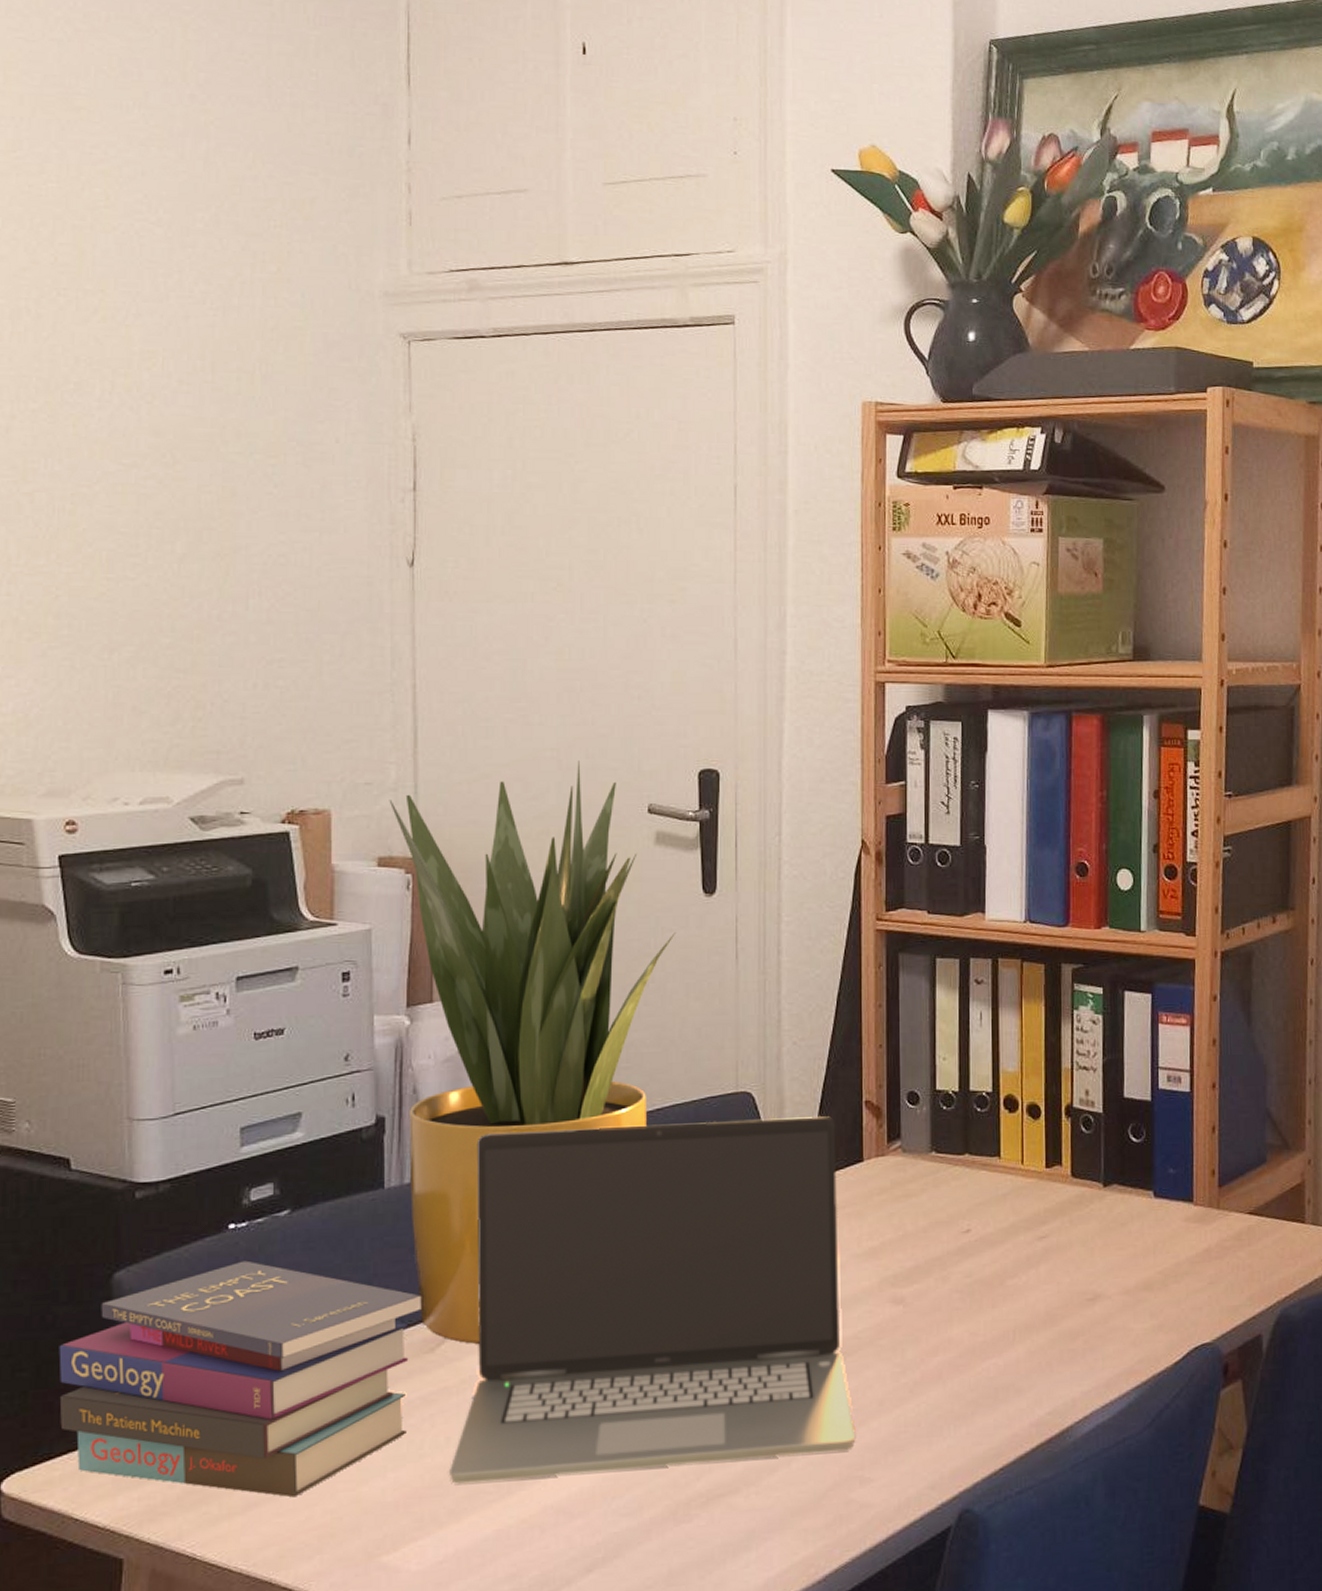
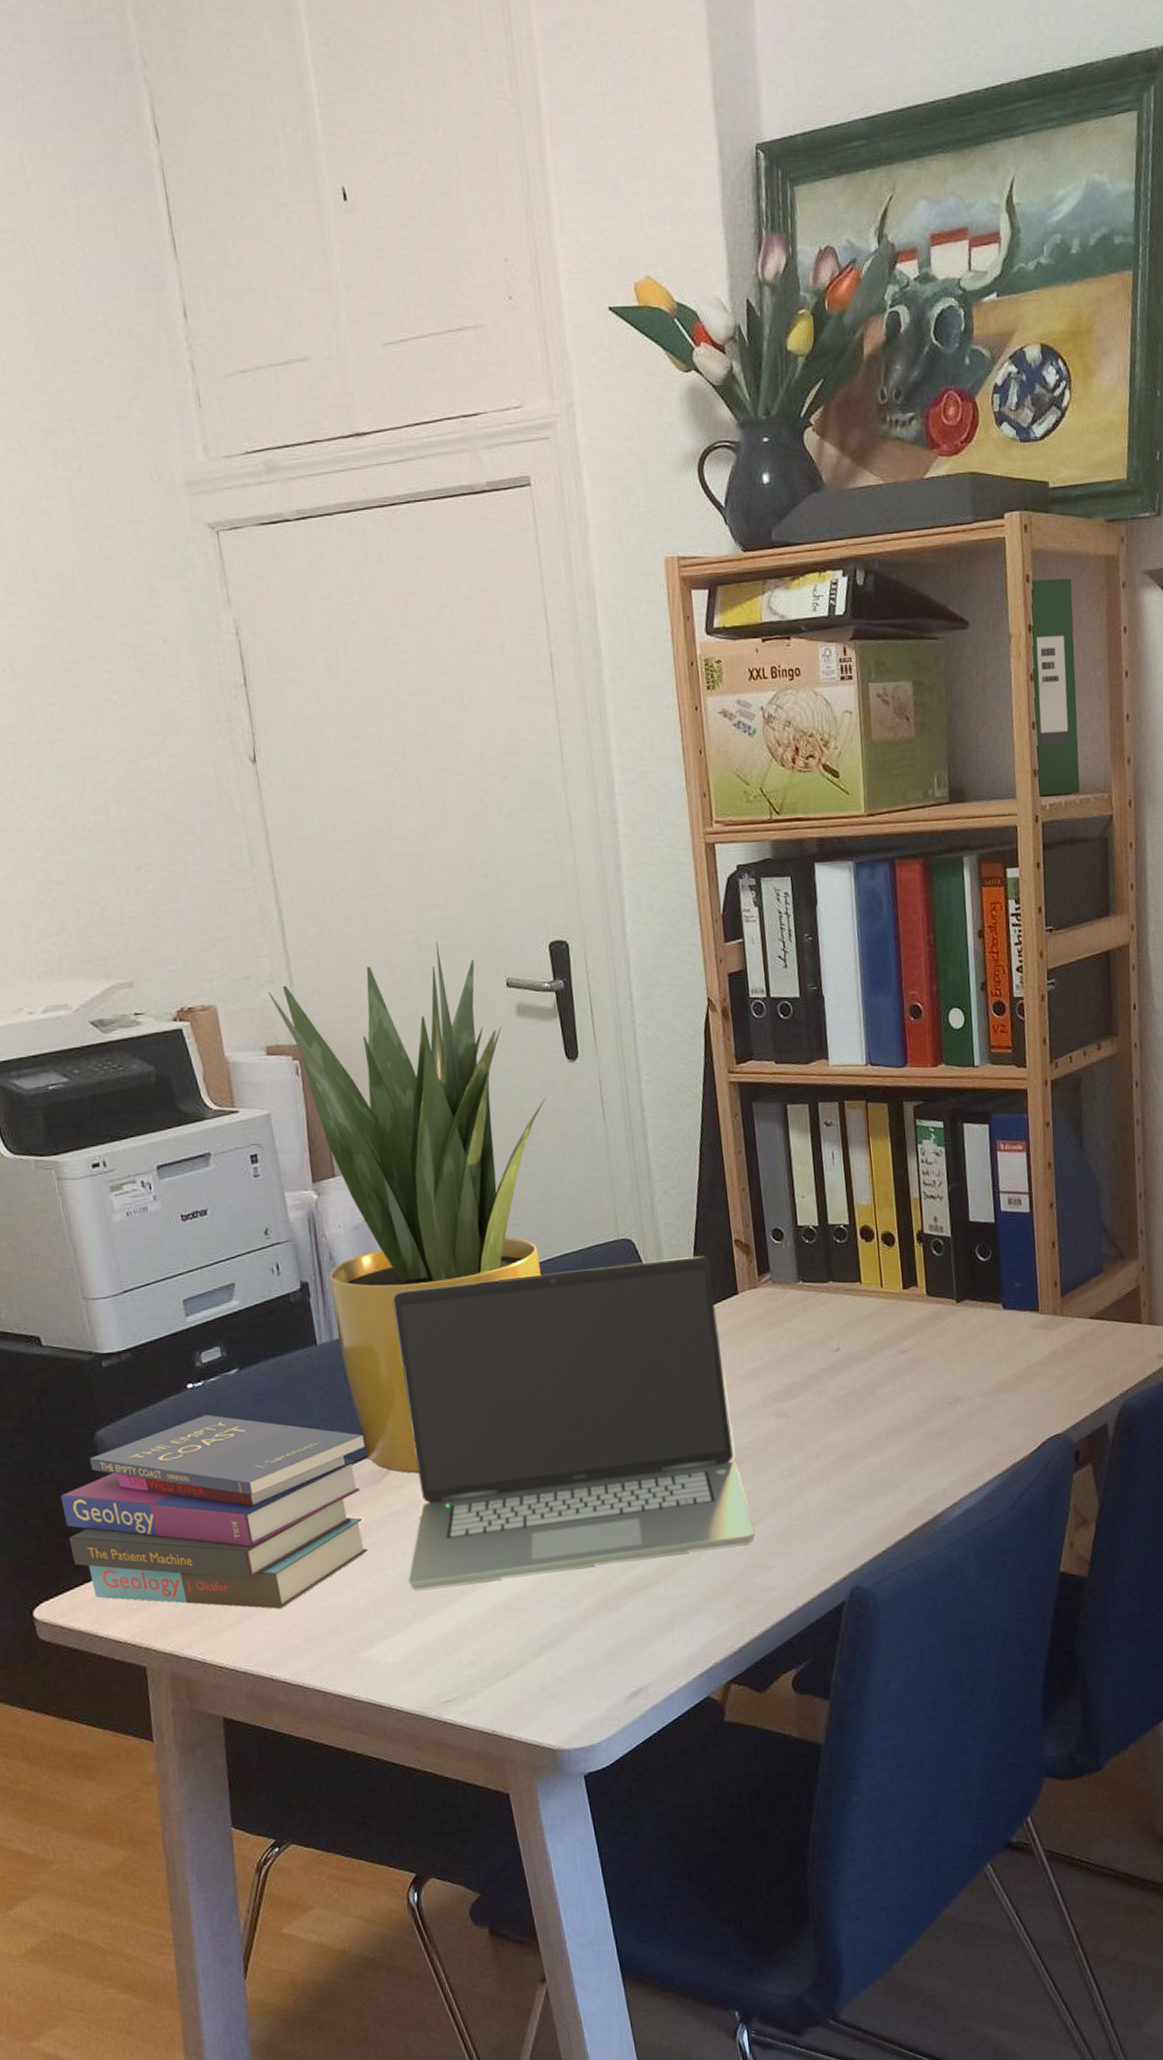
binder: none [1224,452,1271,661] -> present [1031,578,1080,797]

